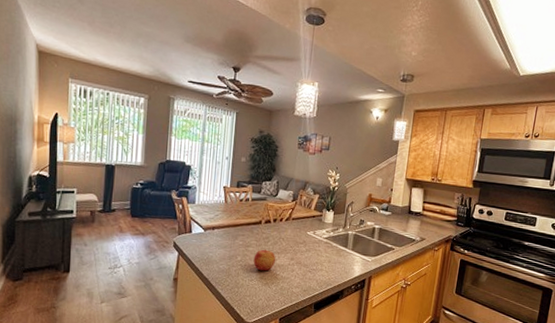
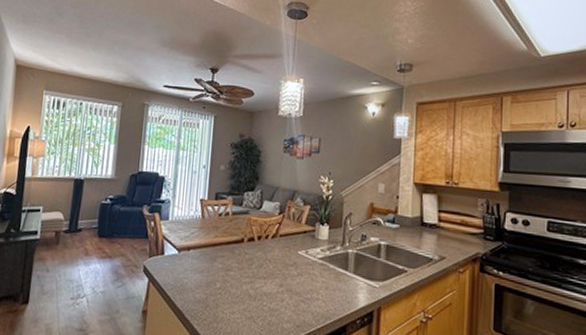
apple: present [253,248,276,271] -> none [234,272,262,301]

